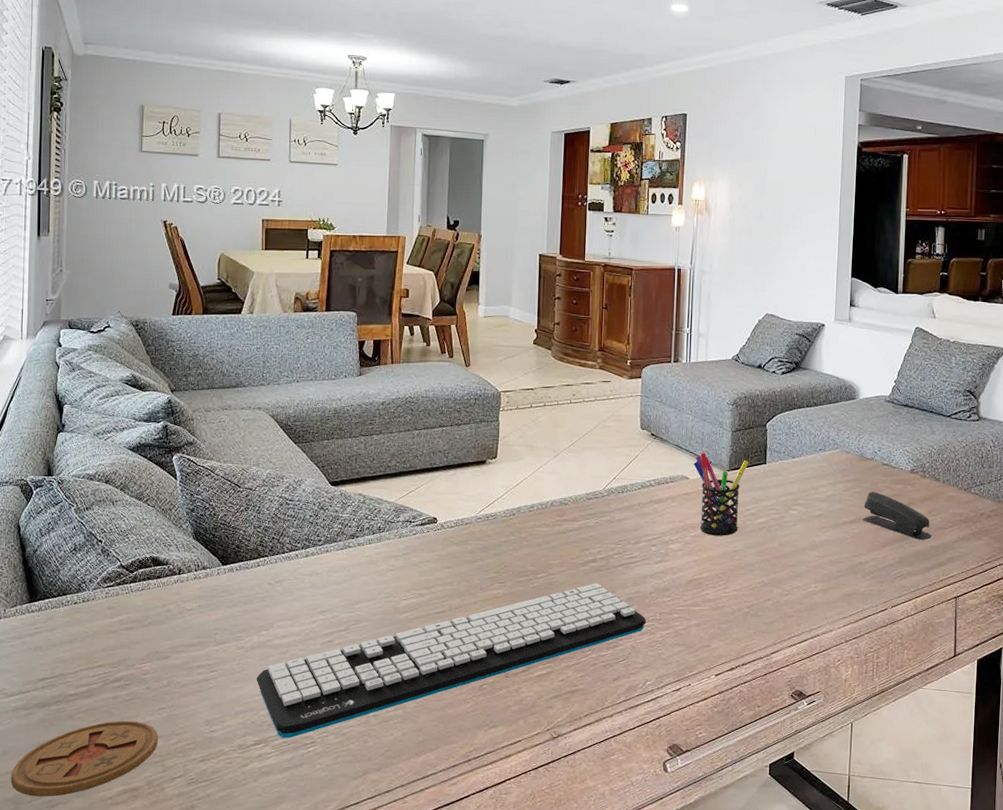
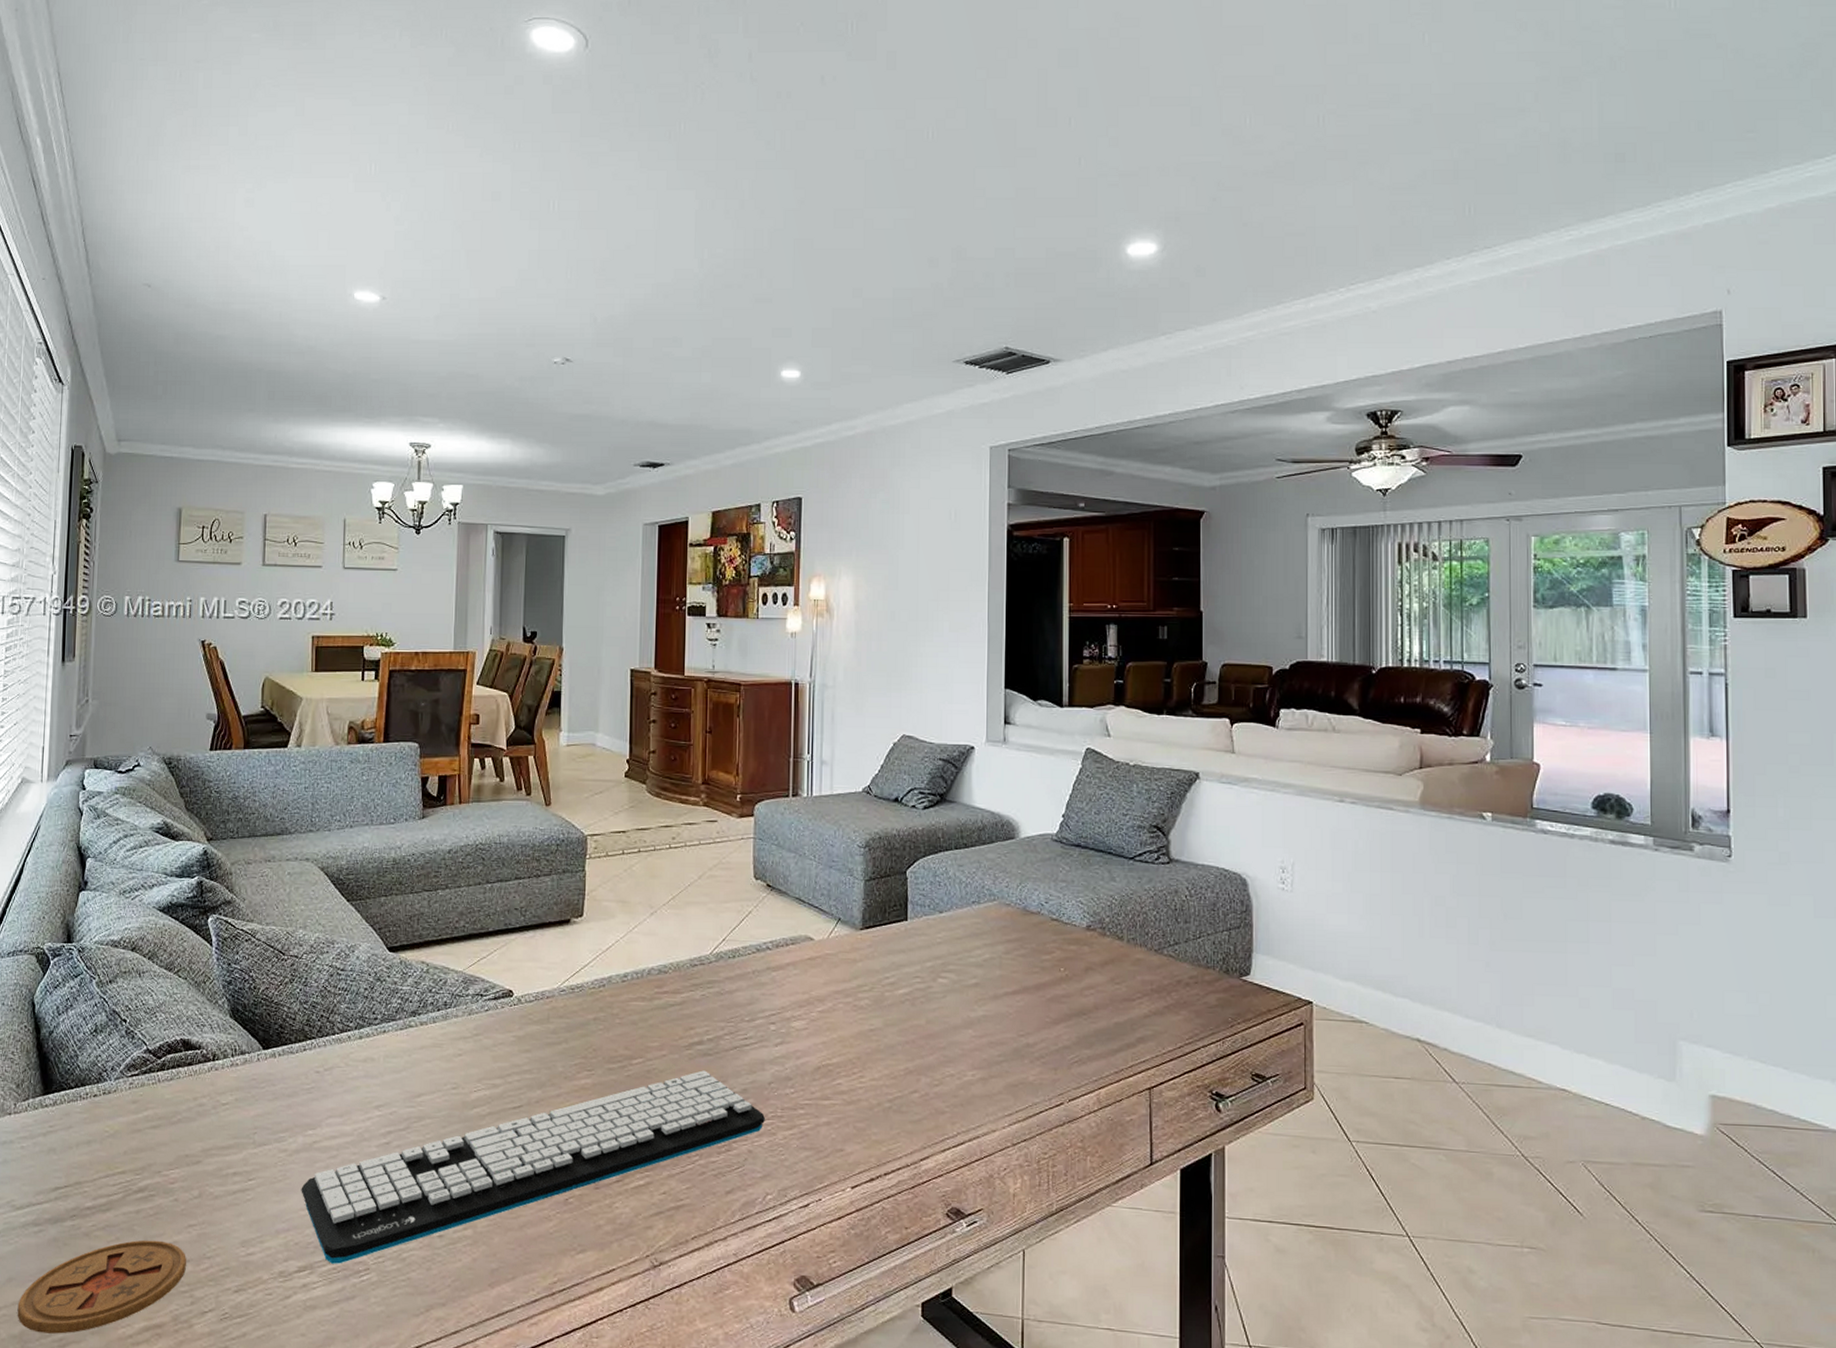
pen holder: present [693,452,749,536] -> none [818,907,887,1011]
stapler: present [863,491,932,540] -> none [1029,953,1117,1015]

